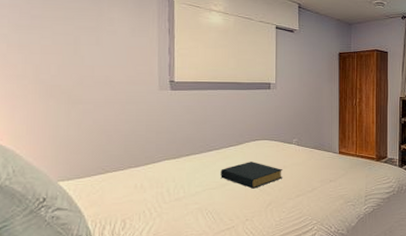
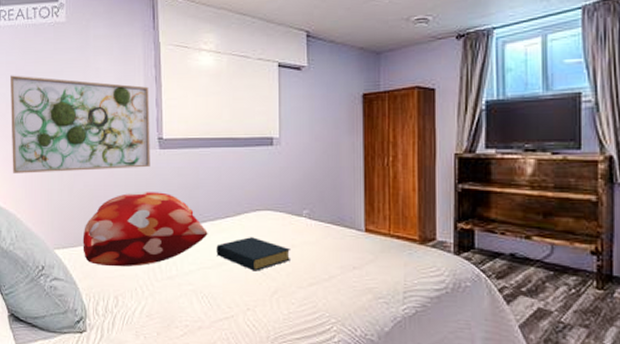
wall art: none [11,18,163,111] -> present [10,75,150,173]
decorative pillow: none [89,127,213,194] -> present [82,192,208,267]

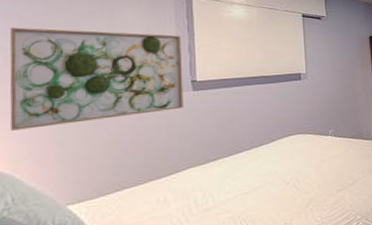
decorative pillow: present [82,192,208,267] -> none [104,130,244,213]
hardback book: present [216,237,290,271] -> none [253,159,321,189]

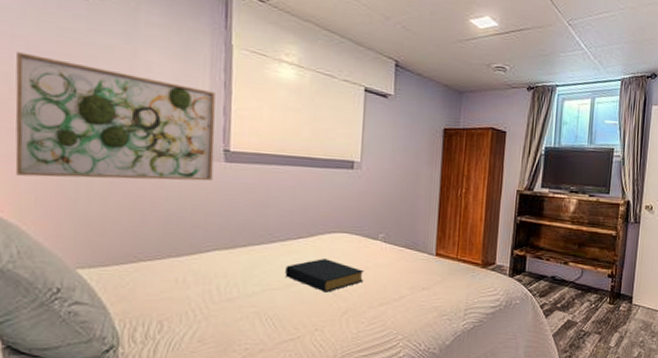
hardback book: none [253,159,321,189] -> present [285,259,363,292]

